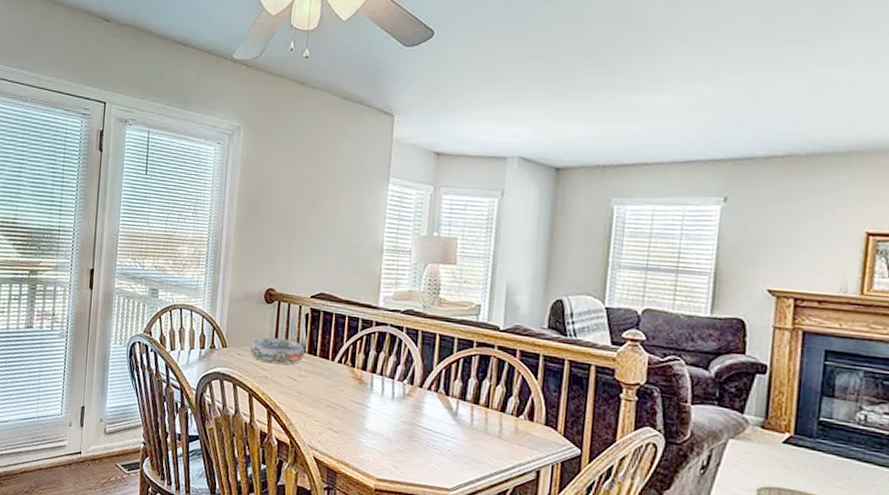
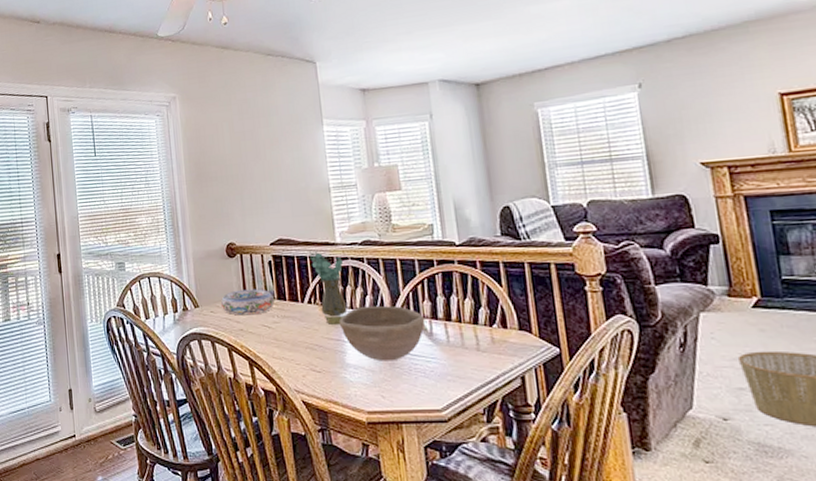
vase: none [347,310,382,389] -> present [308,251,348,324]
bowl: none [365,375,453,434] -> present [338,305,425,361]

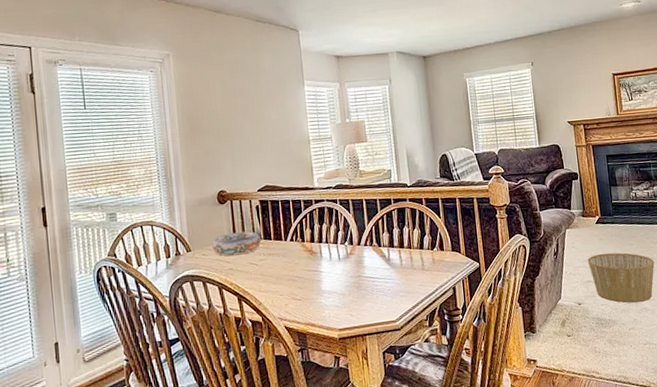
vase: present [308,251,348,324] -> none [291,195,324,258]
bowl: present [338,305,425,361] -> none [316,238,384,286]

